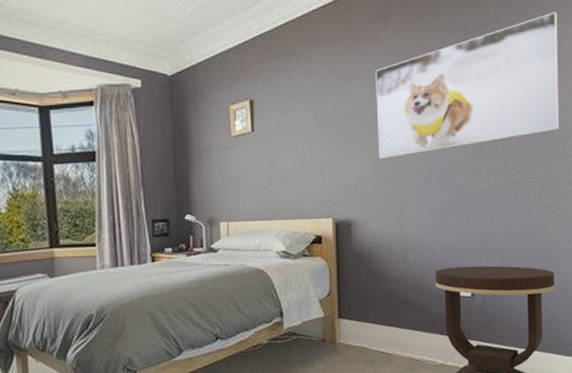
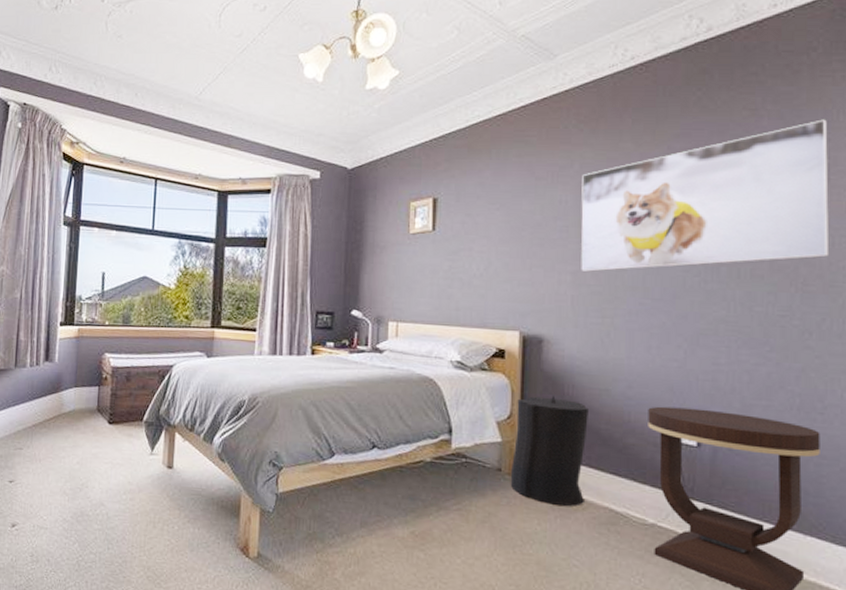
trash can: none [333,271,391,363] -> present [510,396,588,506]

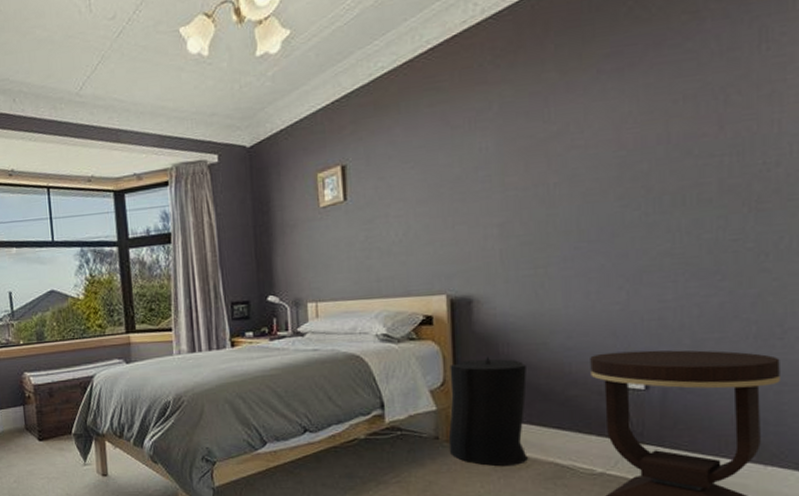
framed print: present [581,119,830,272] -> none [502,10,787,222]

